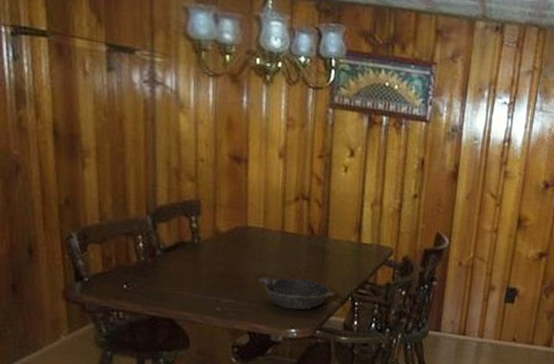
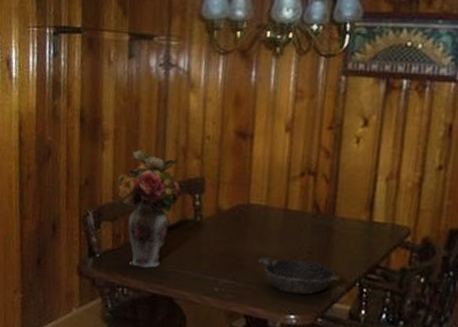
flower arrangement: none [103,168,176,291] -> present [117,149,181,268]

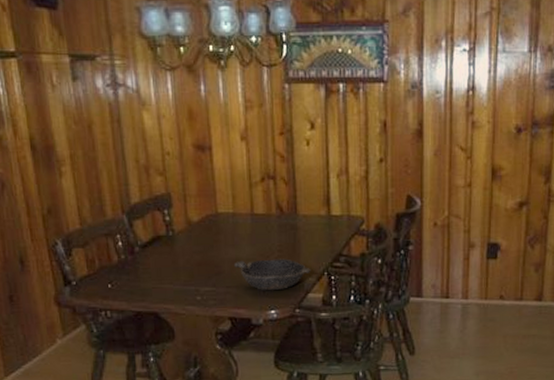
flower arrangement: present [117,149,181,268] -> none [82,172,150,289]

